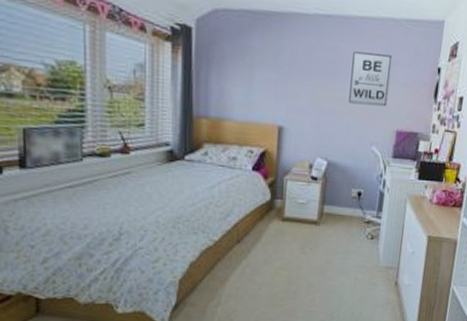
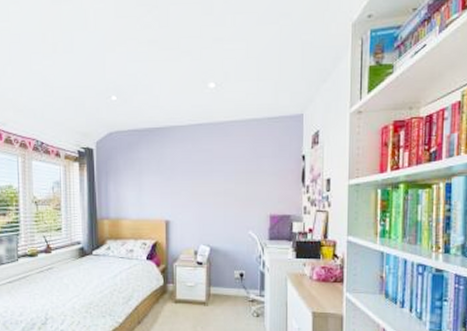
wall art: present [349,51,391,107] -> none [224,149,259,195]

